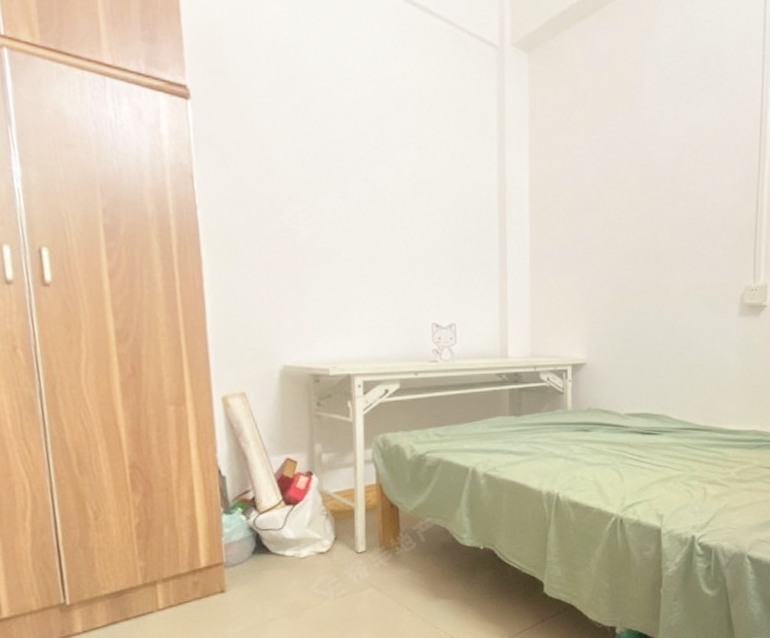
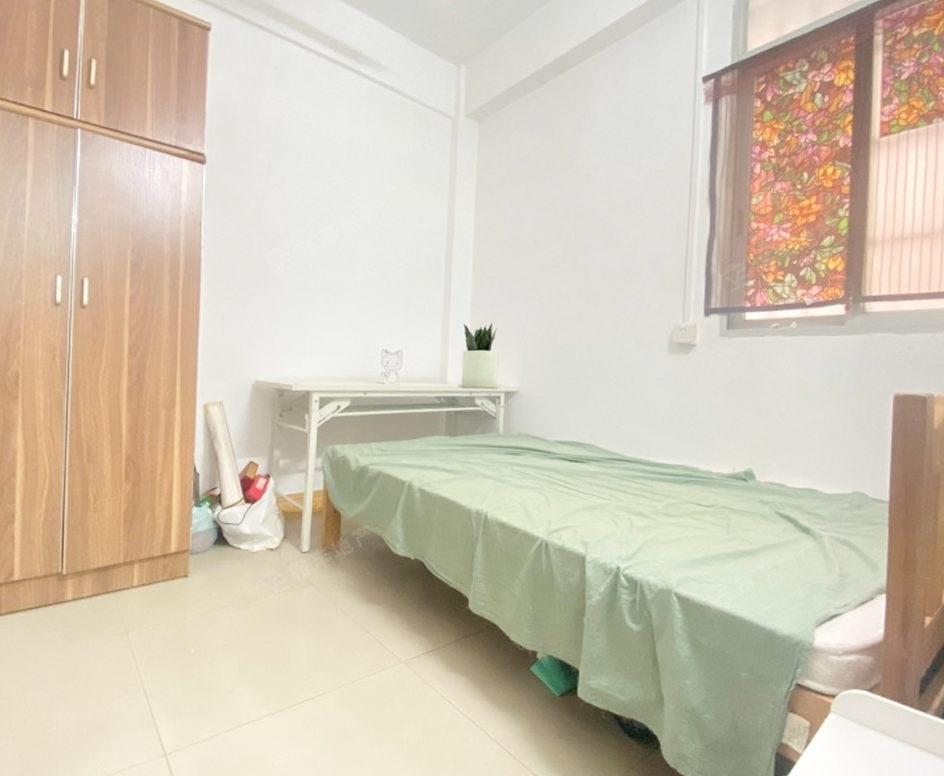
planter: none [520,288,568,363] -> present [458,322,501,390]

